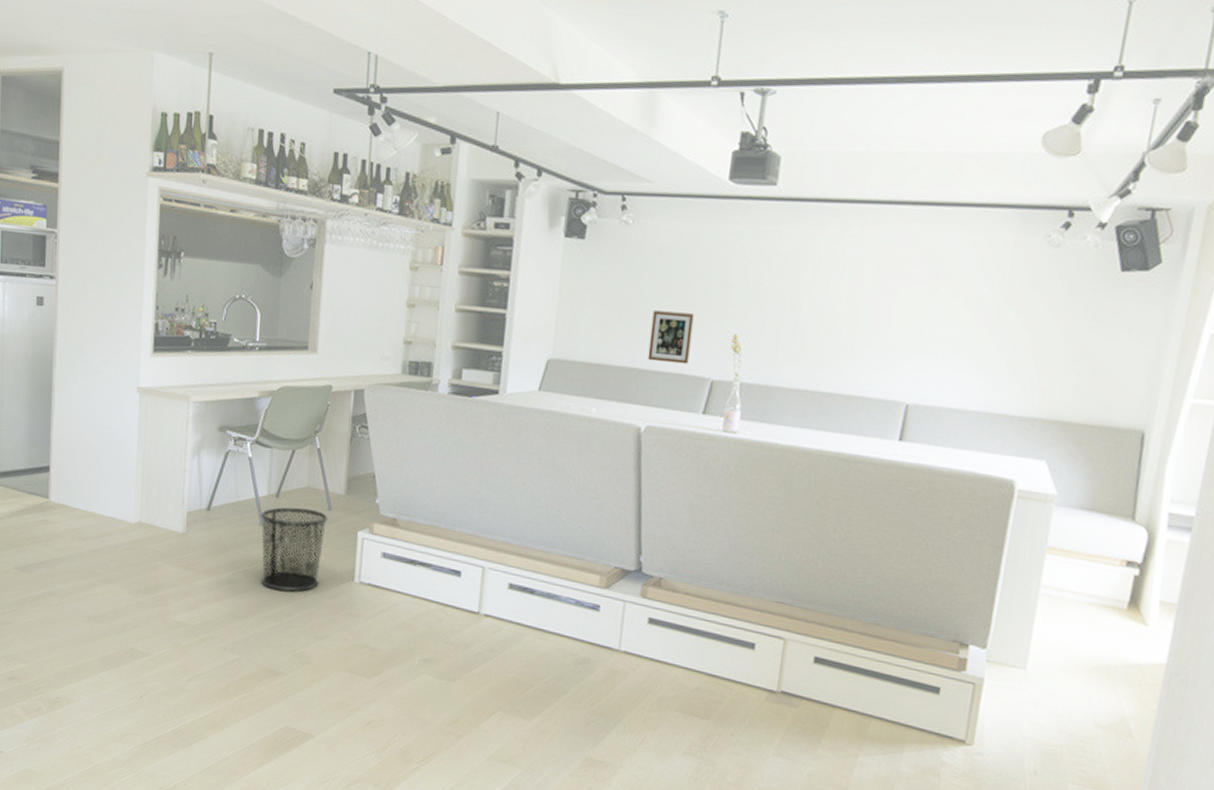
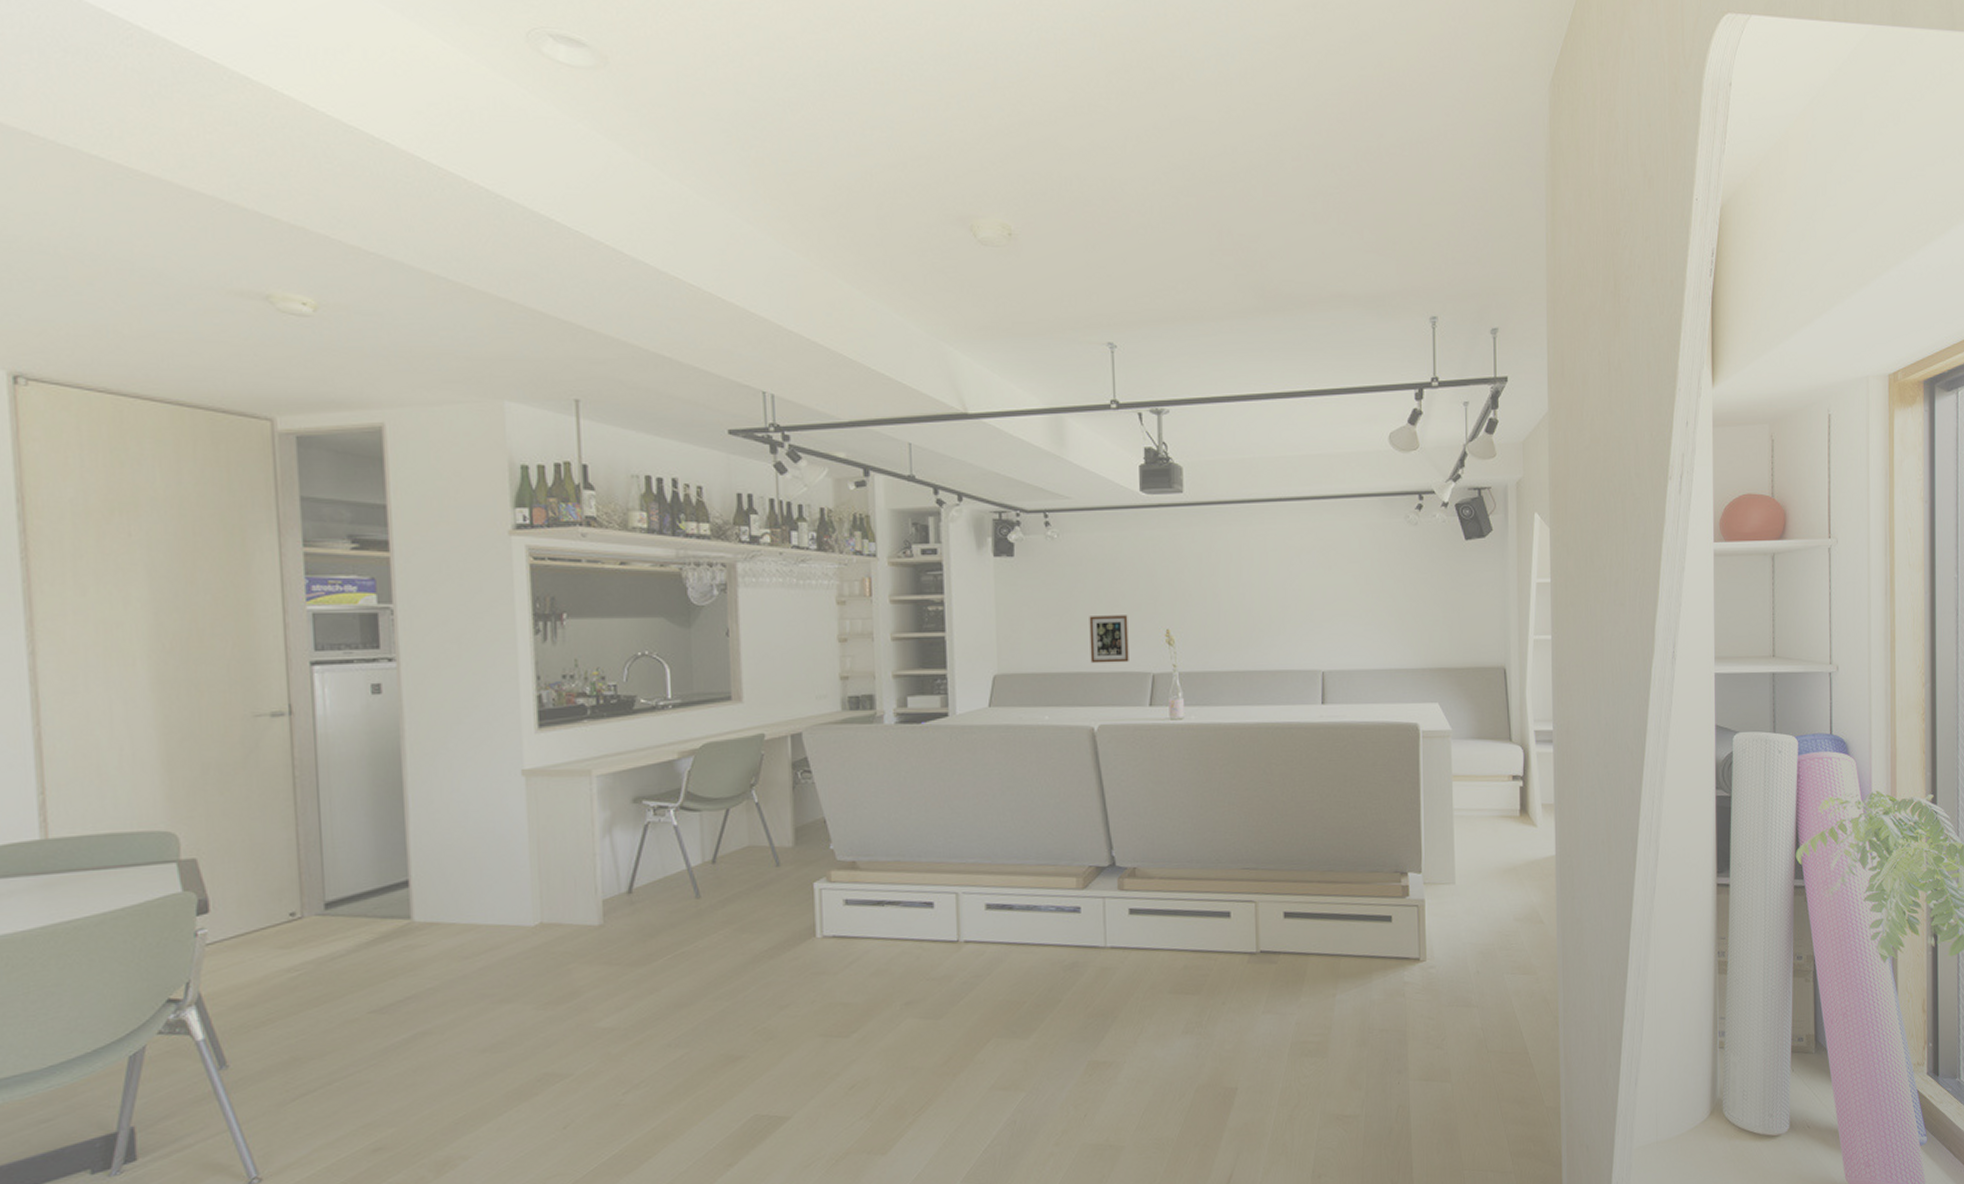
waste bin: present [260,507,328,592] -> none [695,869,778,965]

